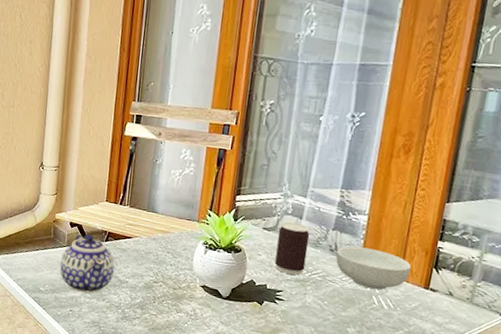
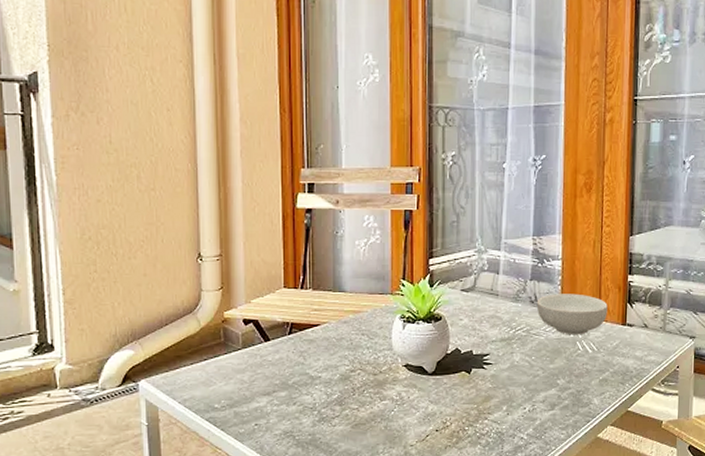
teapot: present [60,234,115,294] -> none [236,329,304,401]
beverage can: present [275,222,310,275] -> none [477,280,509,334]

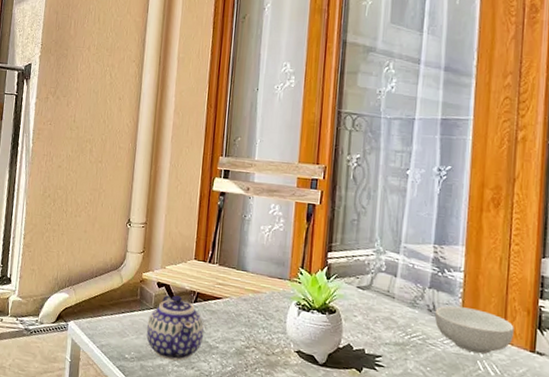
teapot: none [236,329,304,401] -> present [146,294,204,361]

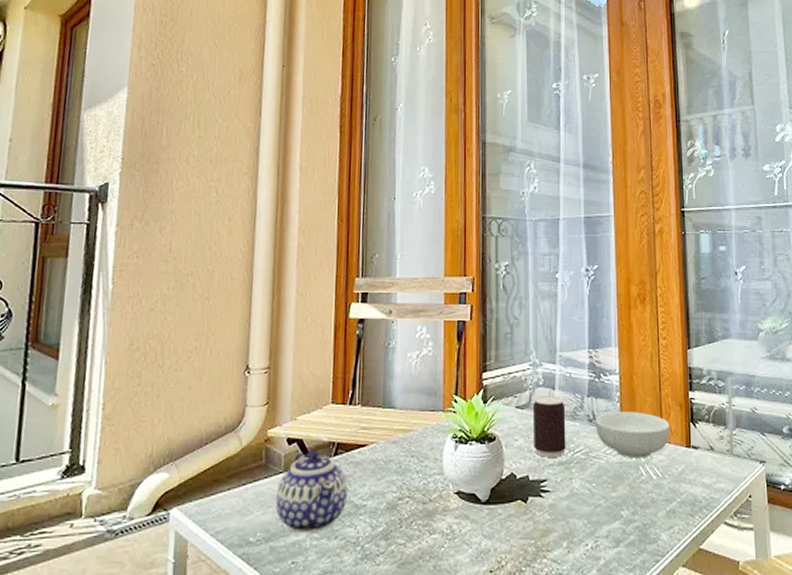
beverage can: none [371,280,406,338] -> present [532,396,566,457]

